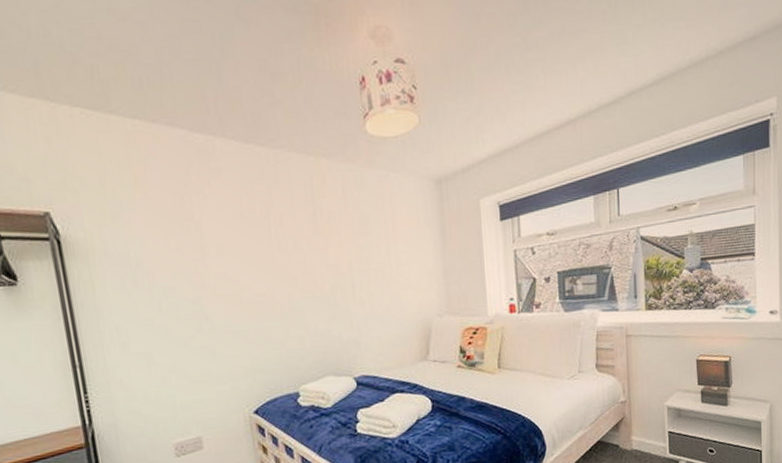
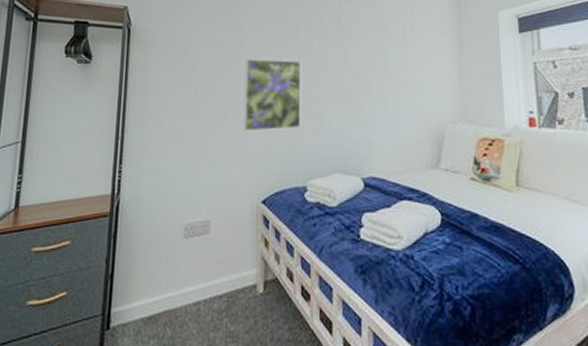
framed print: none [212,264,286,345] -> present [243,58,302,132]

